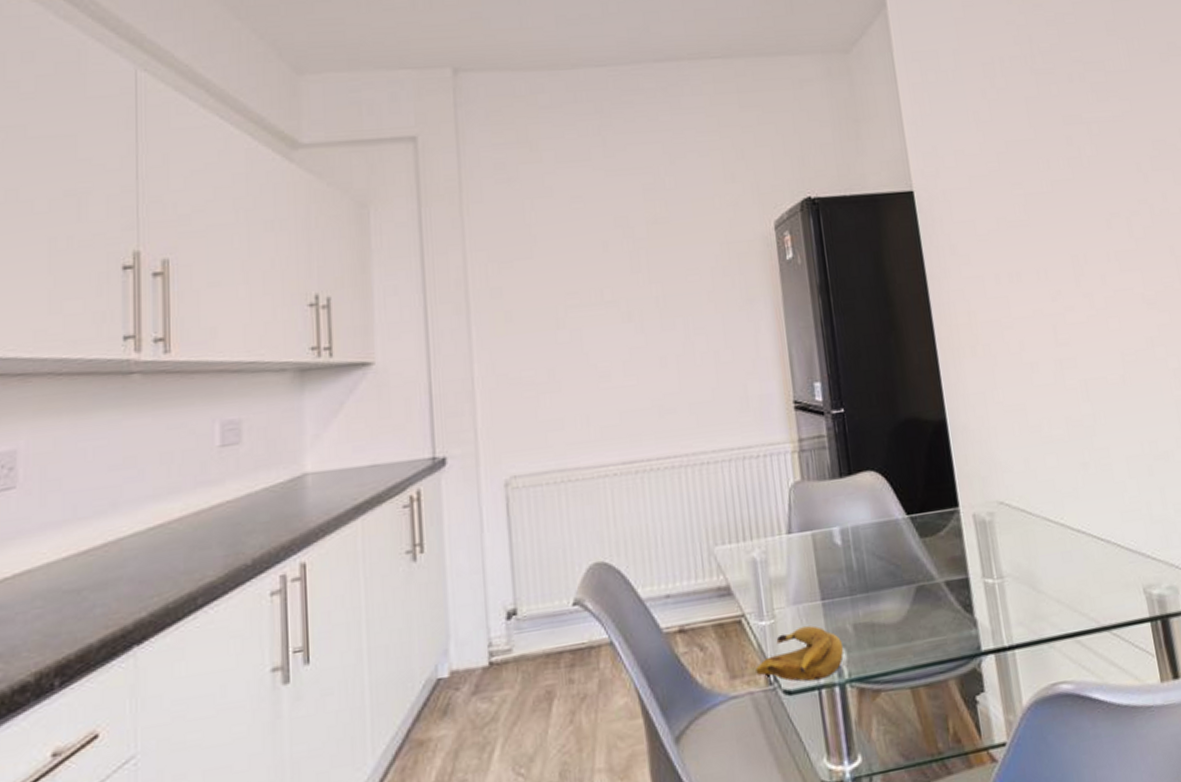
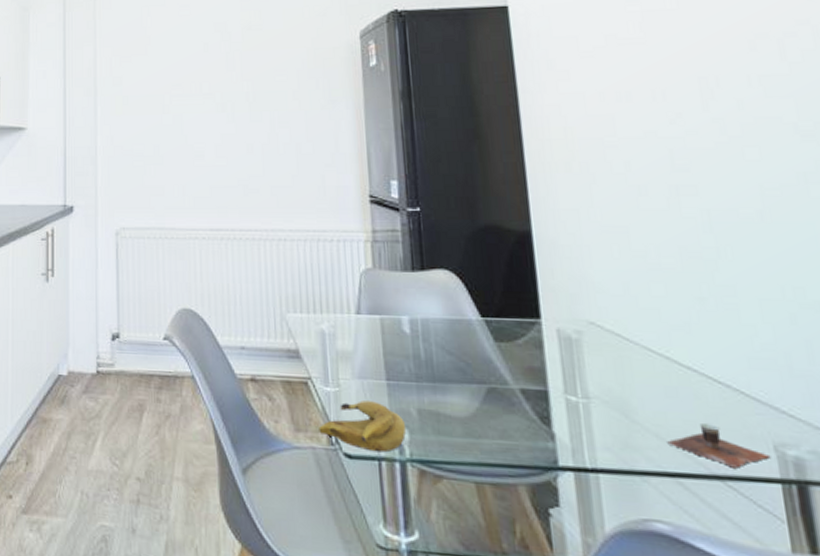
cup: none [1066,580,1142,617] -> present [667,424,771,468]

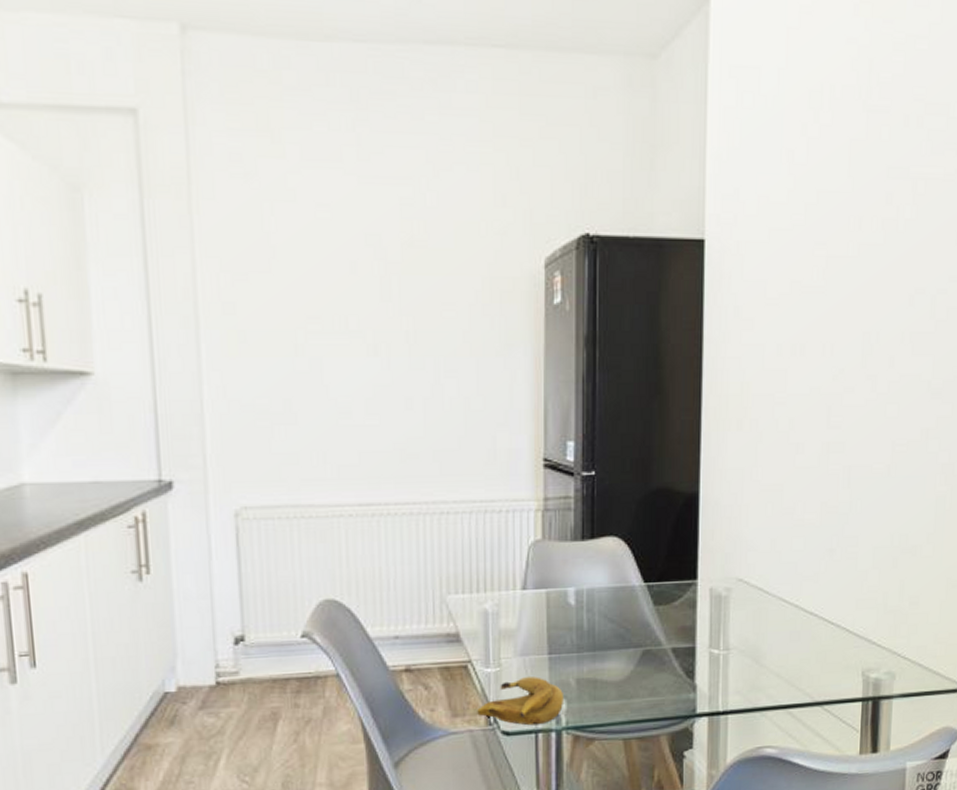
cup: present [667,424,771,468] -> none [785,660,859,694]

